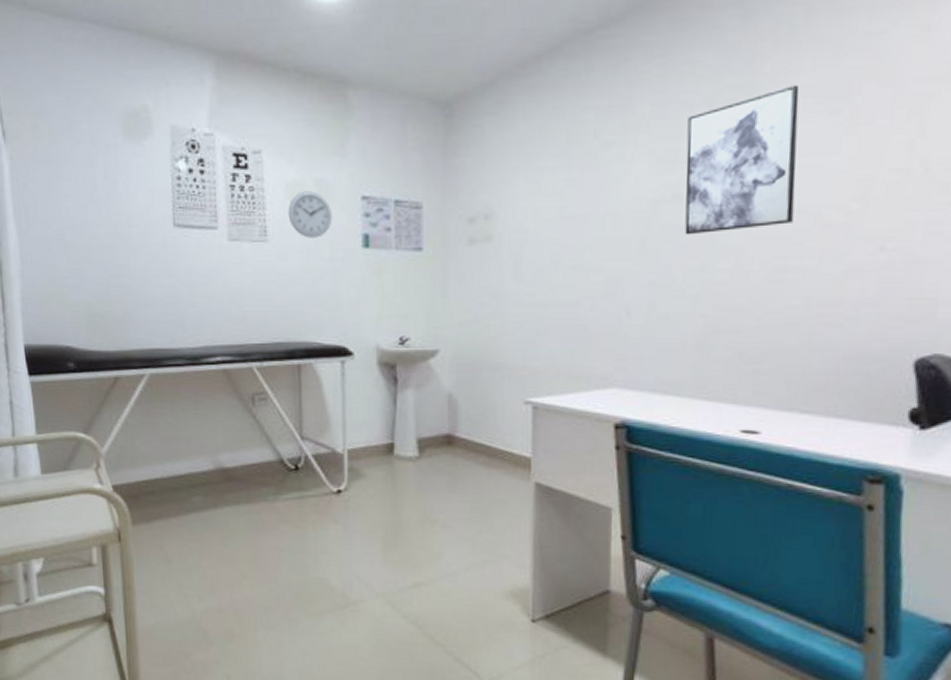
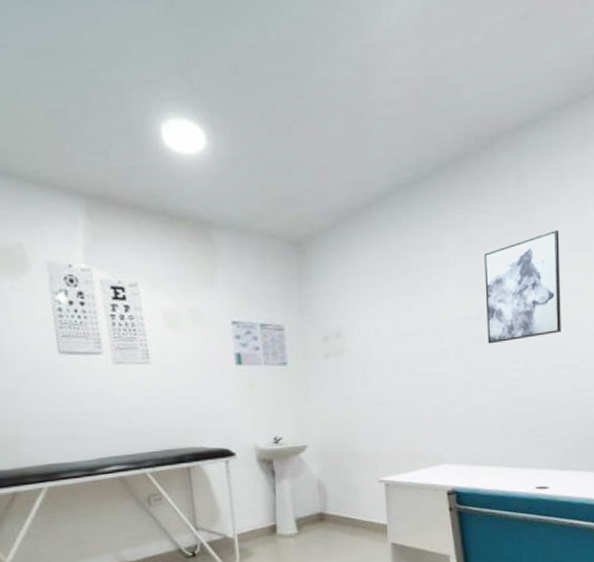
wall clock: present [288,191,333,238] -> none [166,318,208,359]

